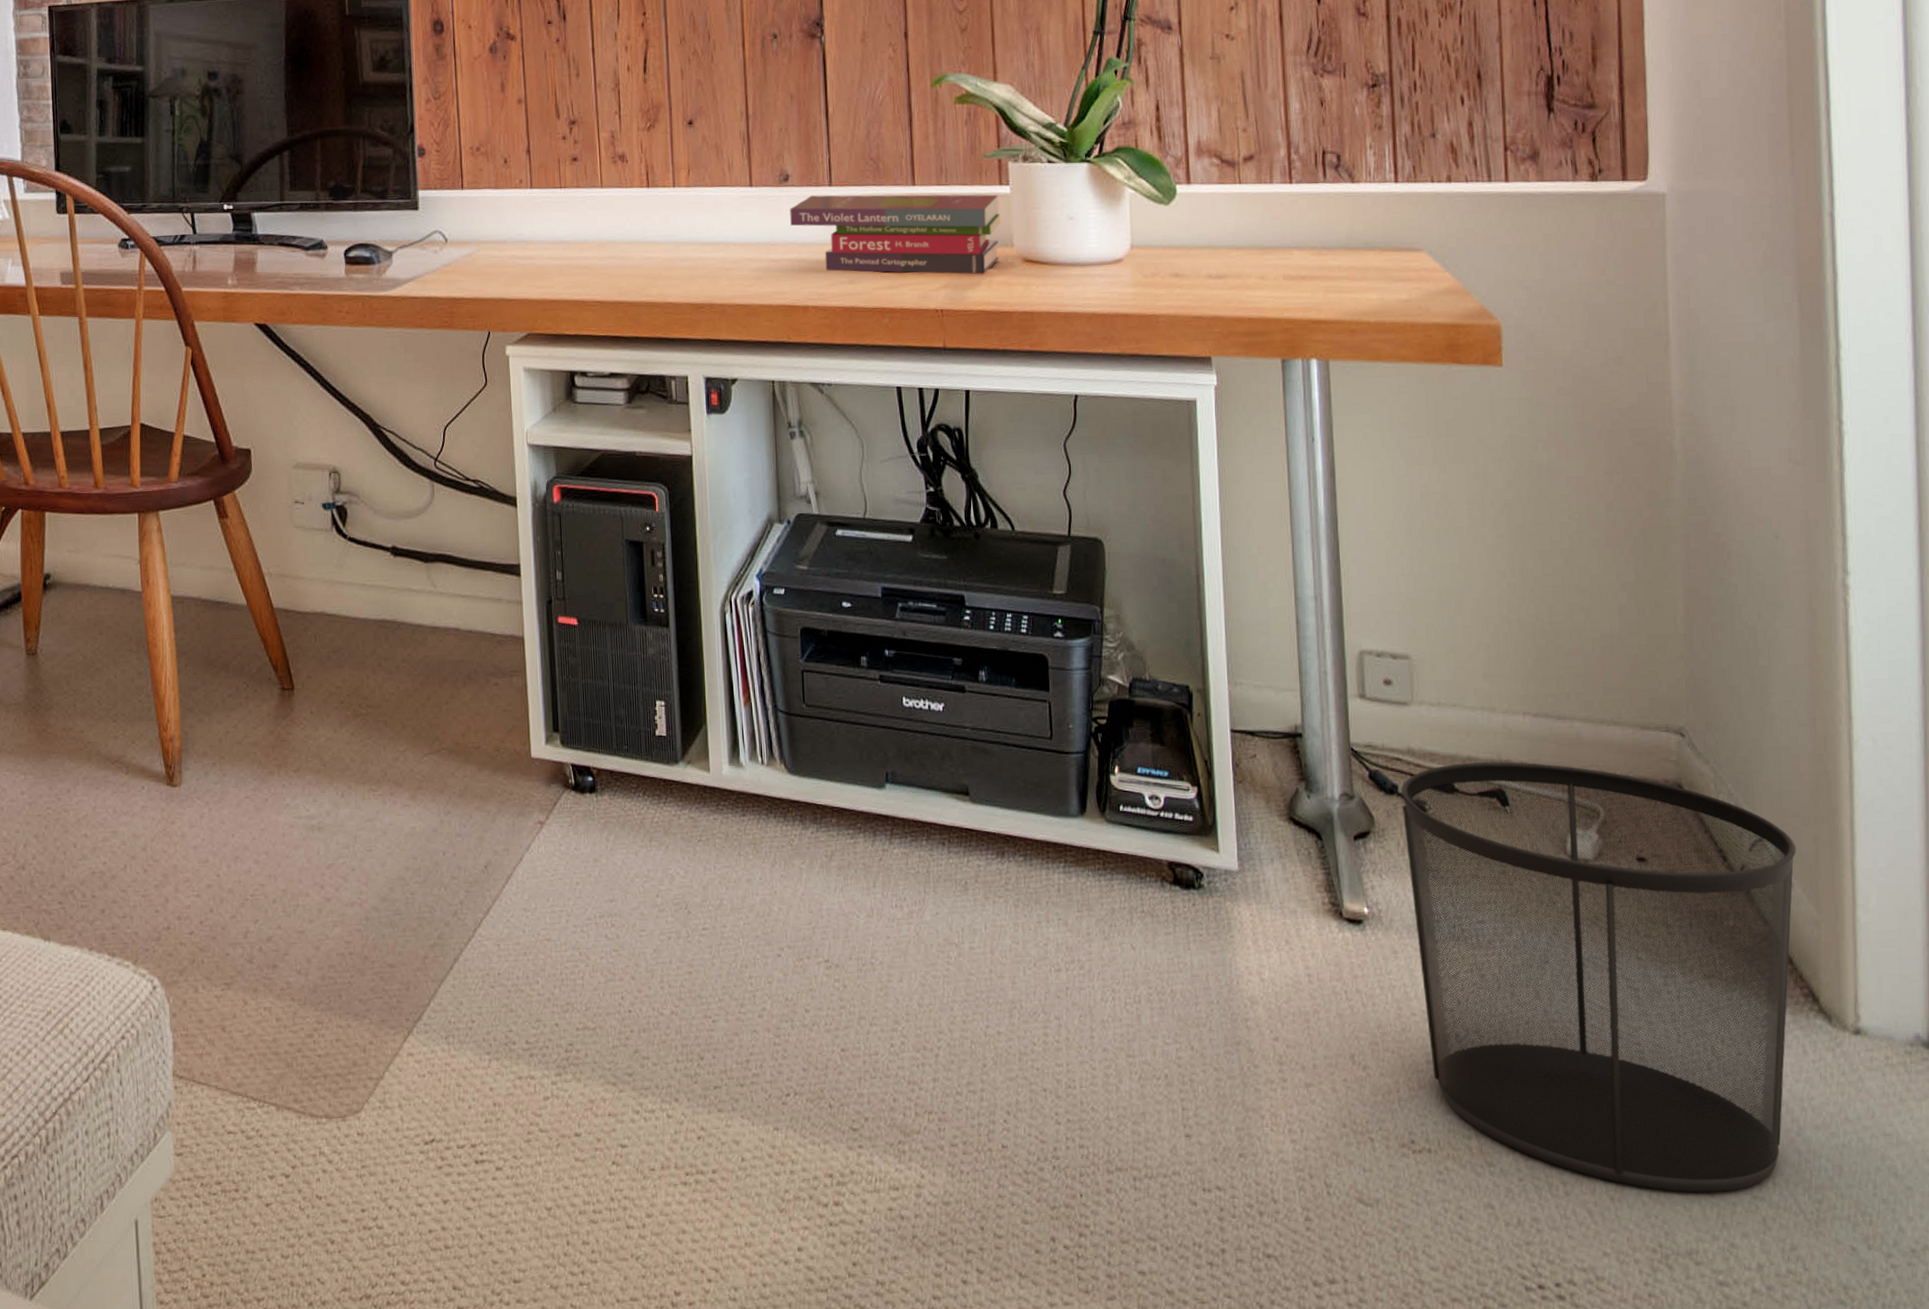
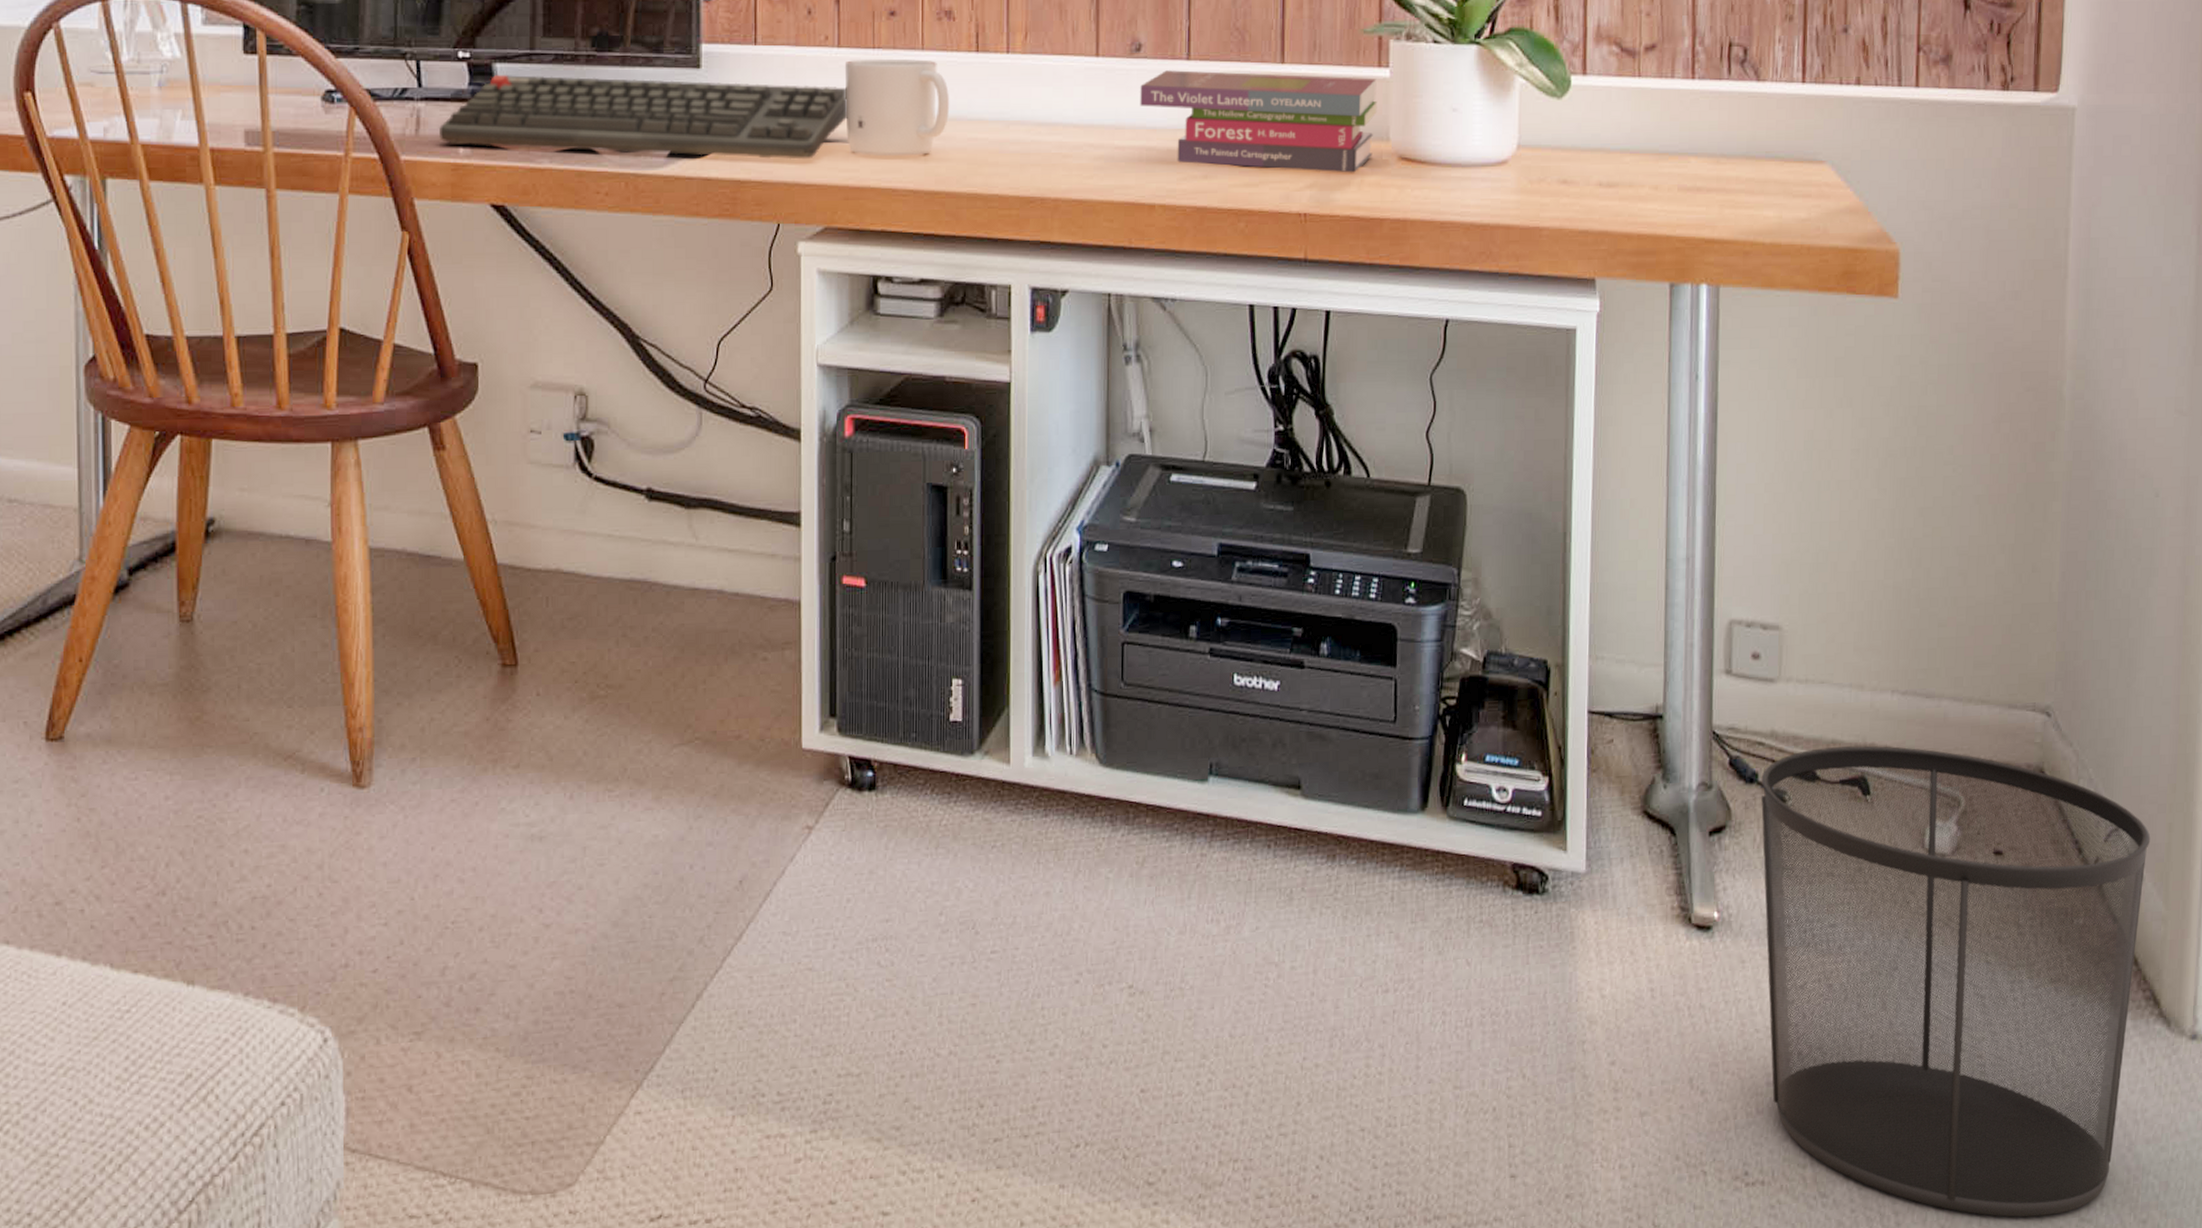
computer keyboard: none [210,219,541,280] -> present [438,74,847,160]
mug: none [537,195,628,275] -> present [844,59,950,157]

